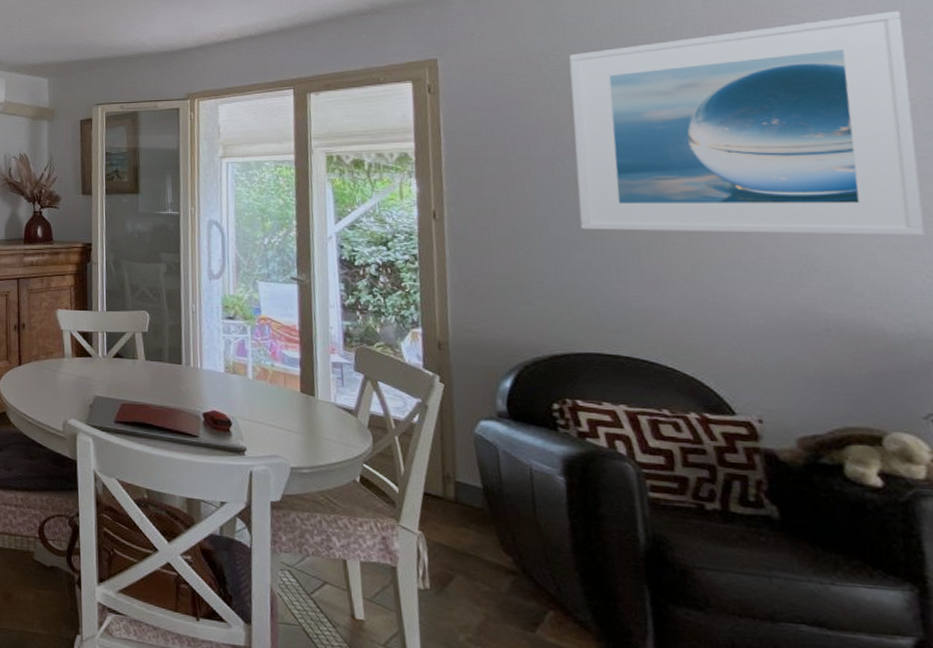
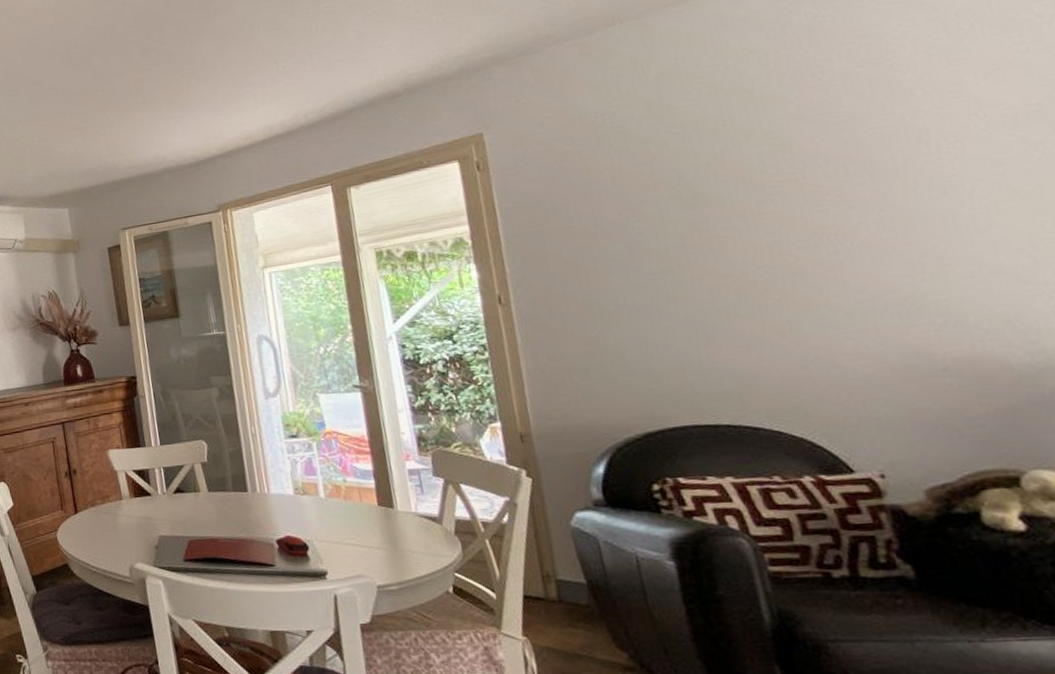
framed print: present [569,11,925,236] -> none [626,14,1043,295]

